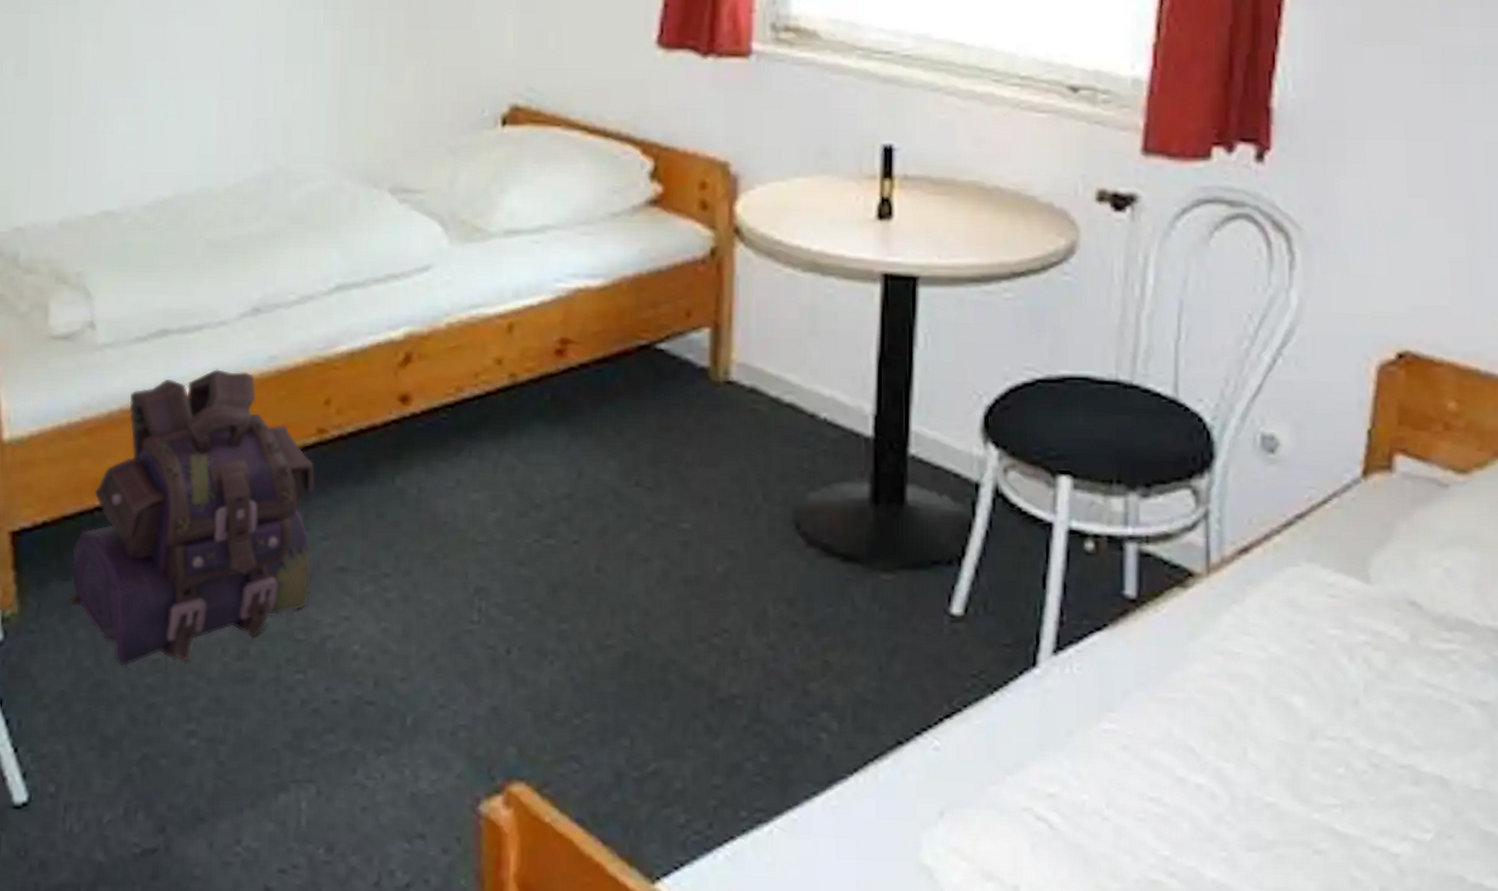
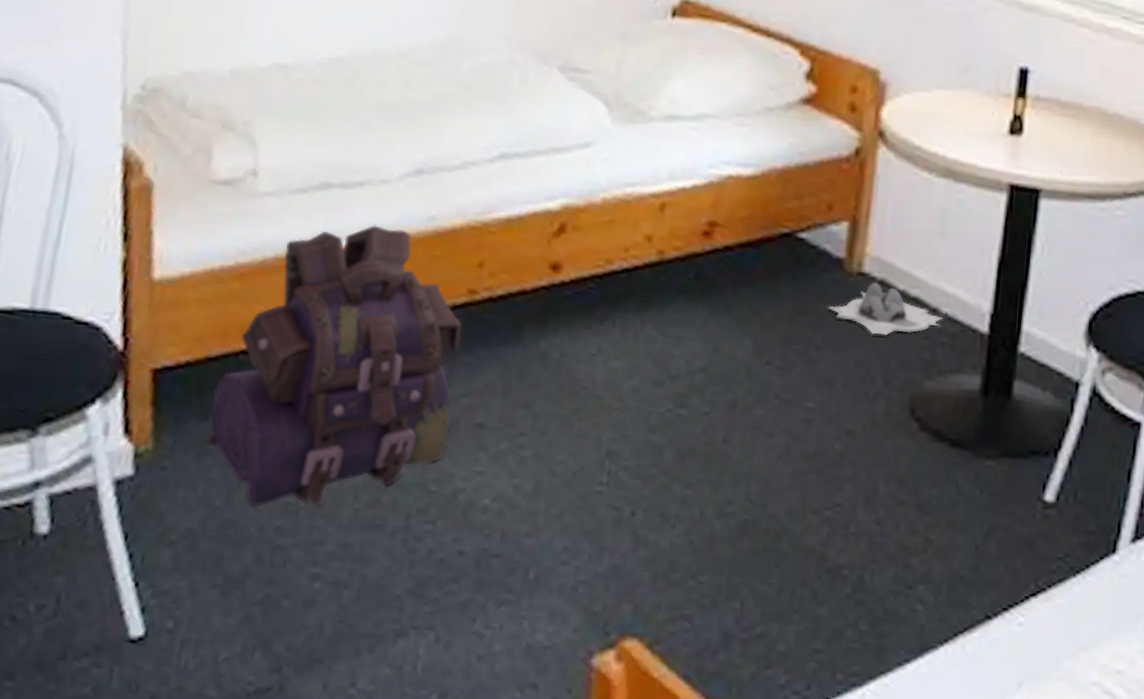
slippers: none [695,390,823,447] -> present [827,282,944,336]

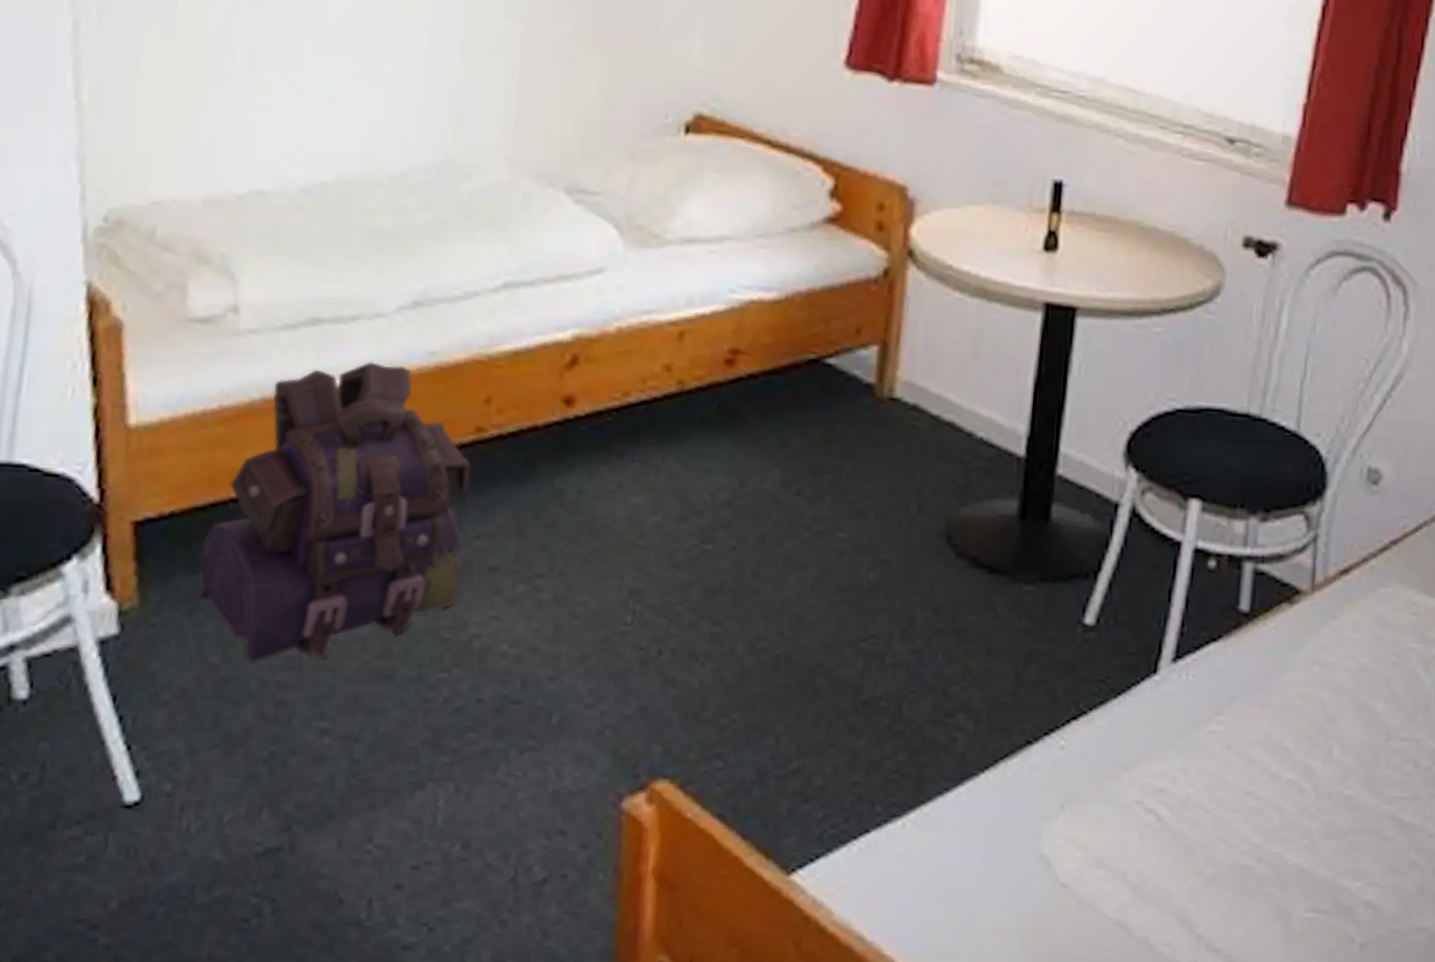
slippers: present [827,282,944,336] -> none [858,407,979,462]

